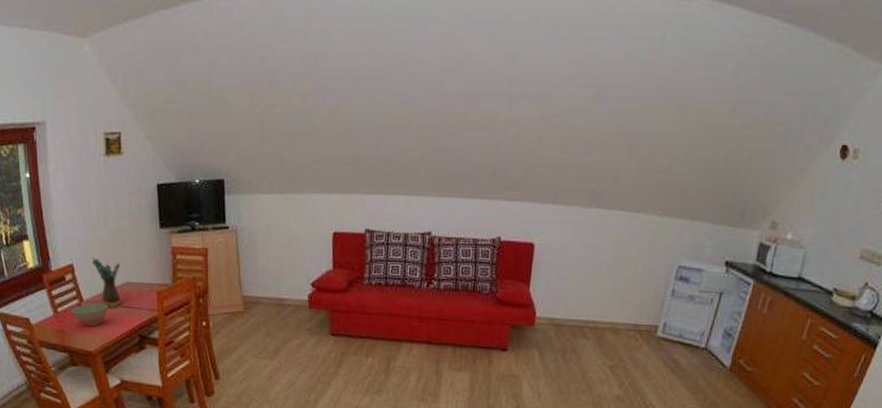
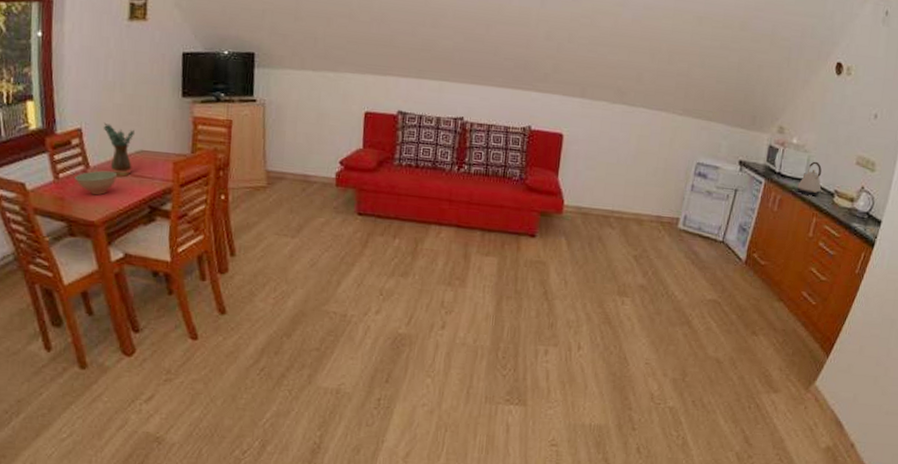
kettle: none [790,258,819,296] -> present [797,161,822,197]

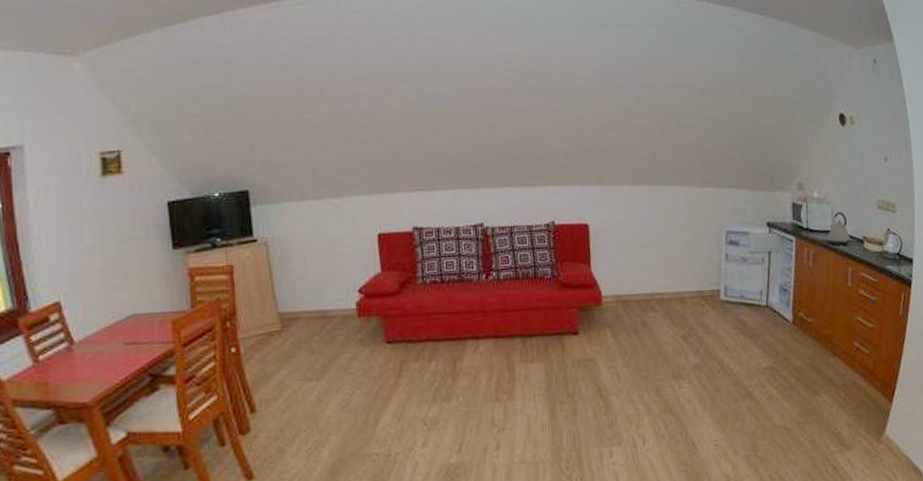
bowl: present [75,170,117,196] -> none [58,343,107,373]
vase: present [103,122,135,178] -> none [85,290,125,349]

